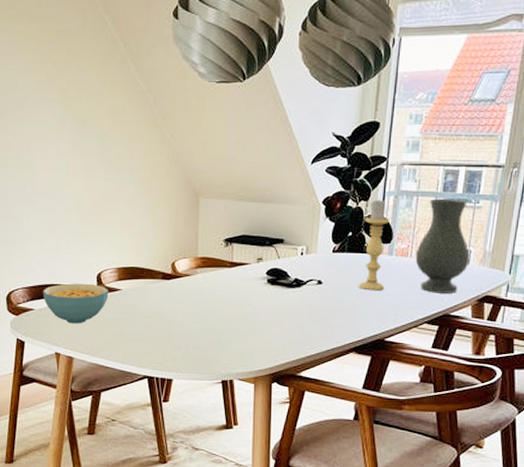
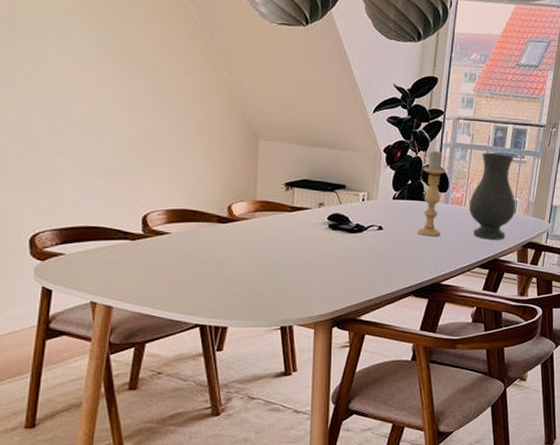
cereal bowl: present [42,283,109,324] -> none [75,225,156,270]

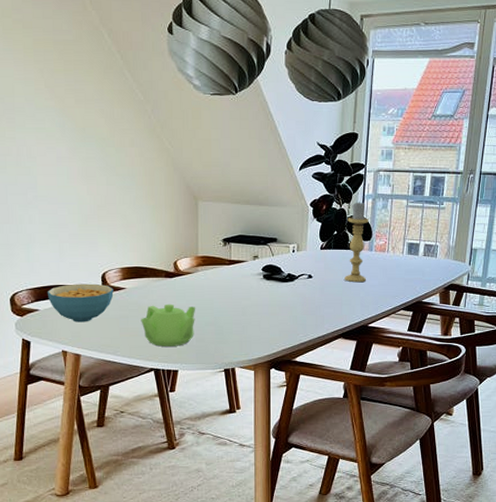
cereal bowl: none [75,225,156,270] -> present [47,283,114,322]
teapot: none [186,252,251,300] -> present [141,303,196,347]
vase: present [468,152,516,240] -> none [391,201,437,283]

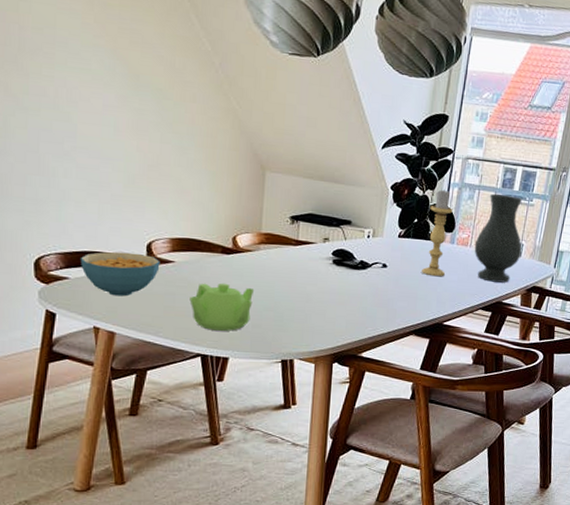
vase: none [391,201,437,283] -> present [474,193,523,283]

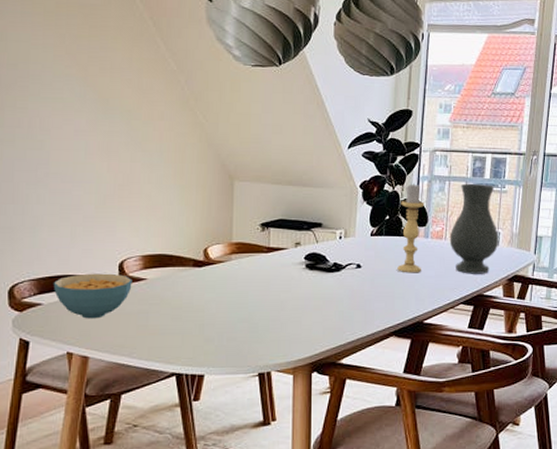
teapot: present [189,283,255,331] -> none [162,297,228,347]

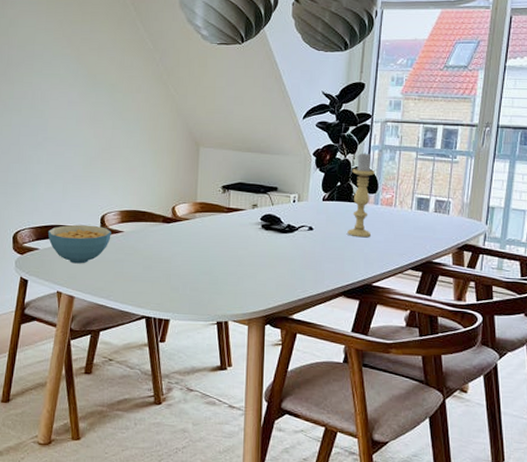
vase: present [449,183,499,274] -> none [399,153,449,242]

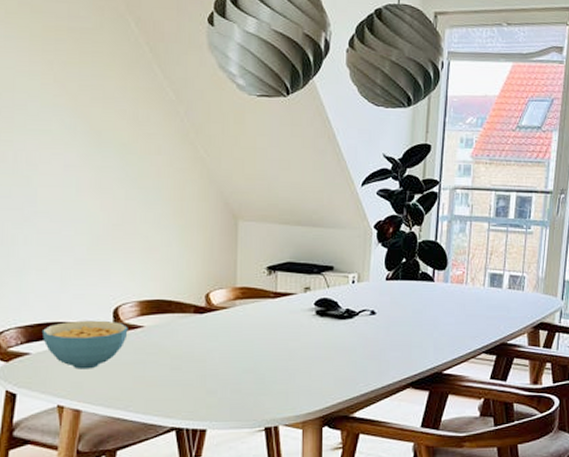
candle holder: present [347,152,375,238] -> none [415,224,444,321]

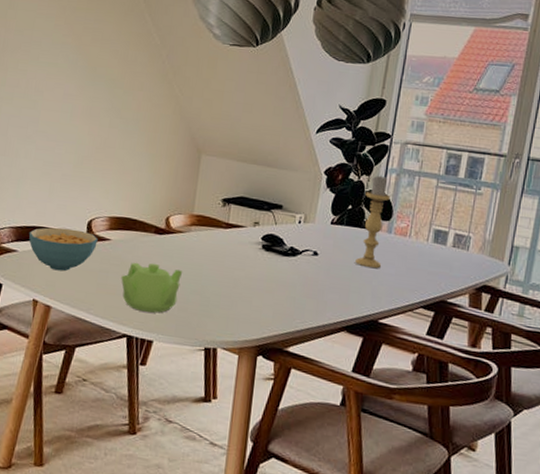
teapot: none [161,345,232,400] -> present [121,262,183,313]
candle holder: none [415,224,444,321] -> present [355,175,391,269]

